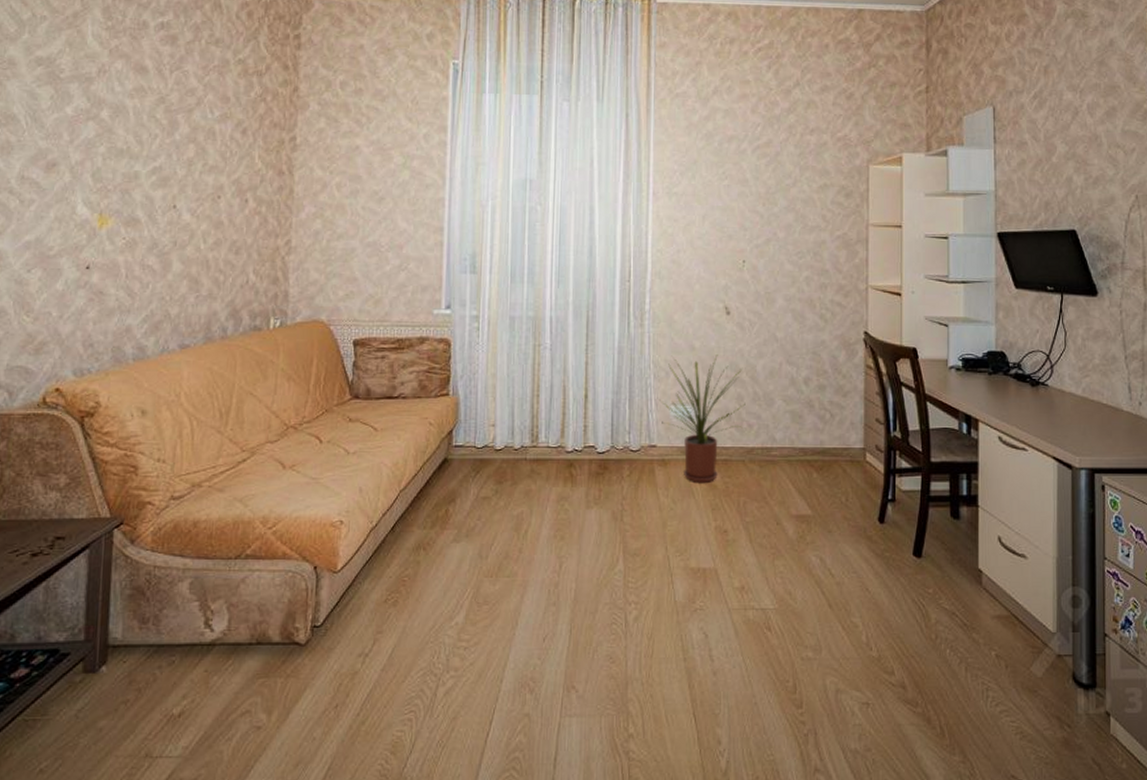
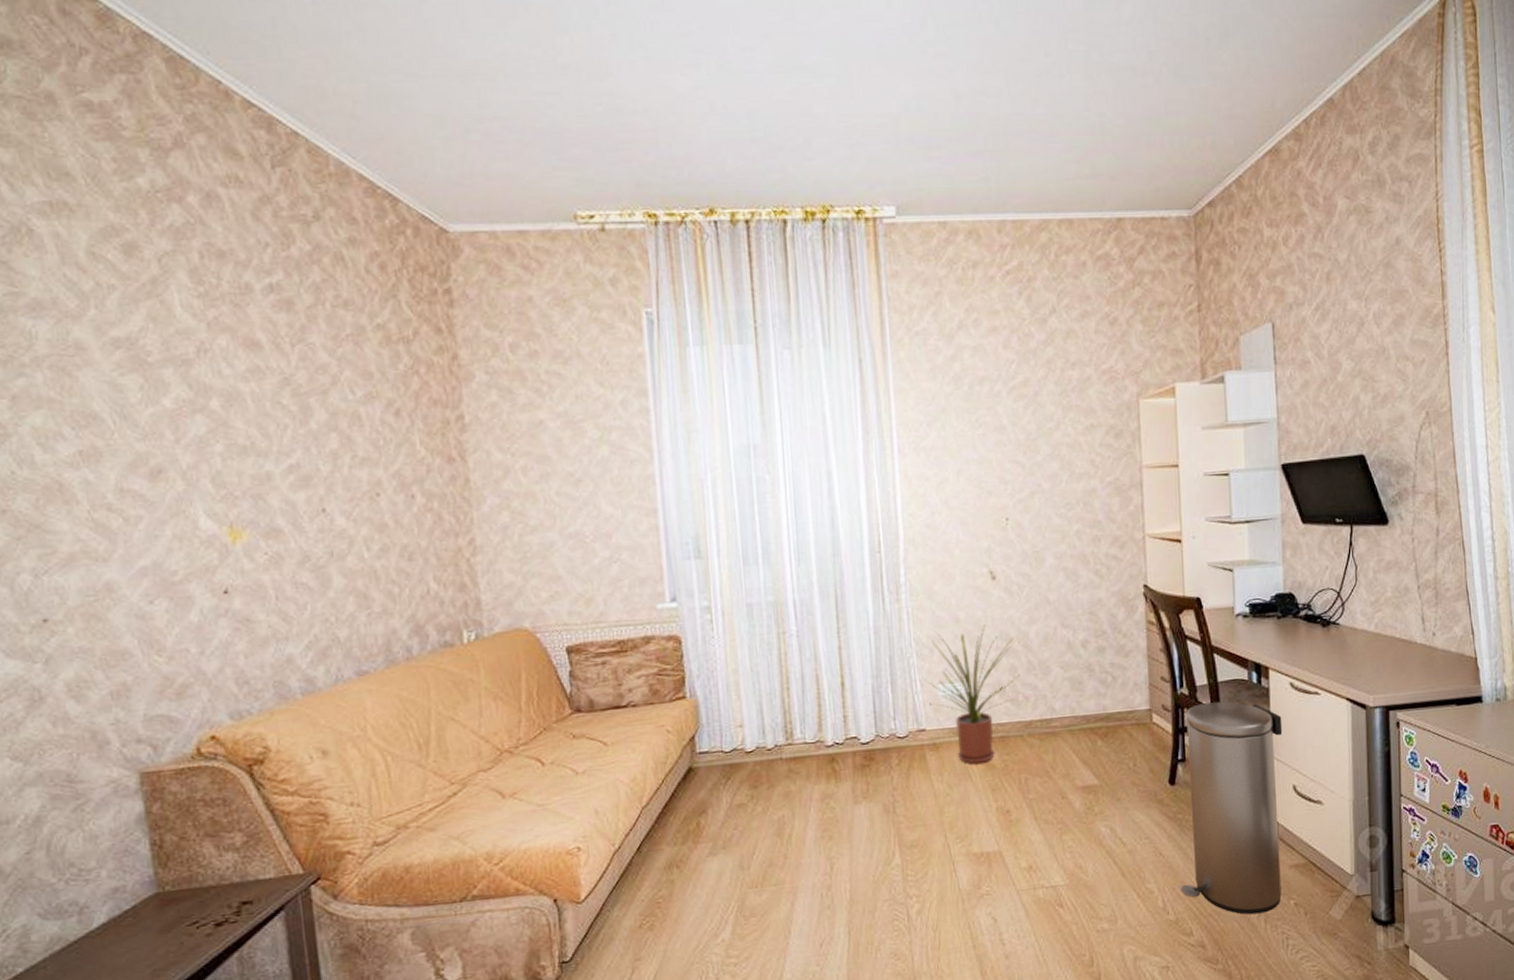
pedal bin: none [885,448,990,661] -> present [1181,701,1283,915]

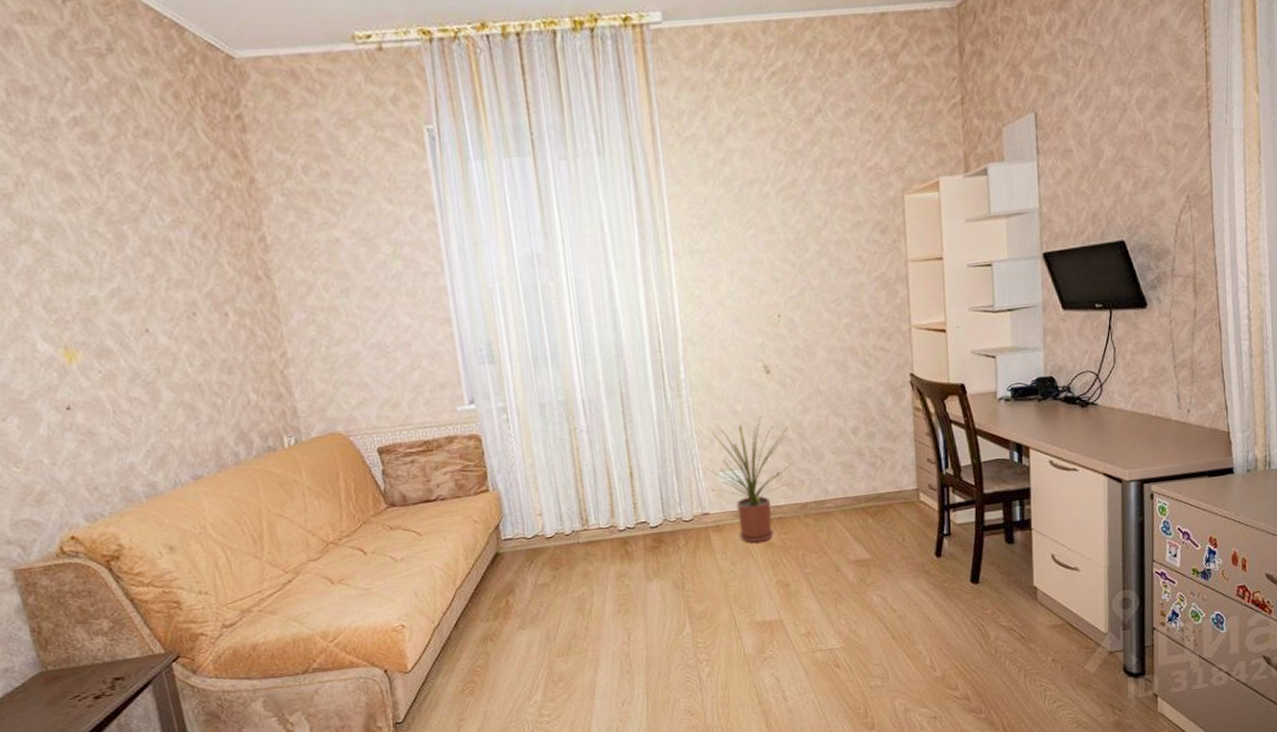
pedal bin: present [1181,701,1283,915] -> none [947,479,1042,670]

